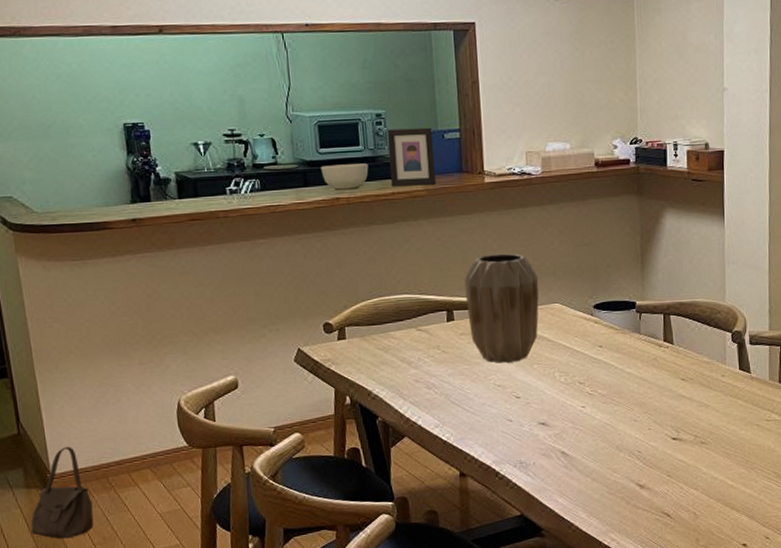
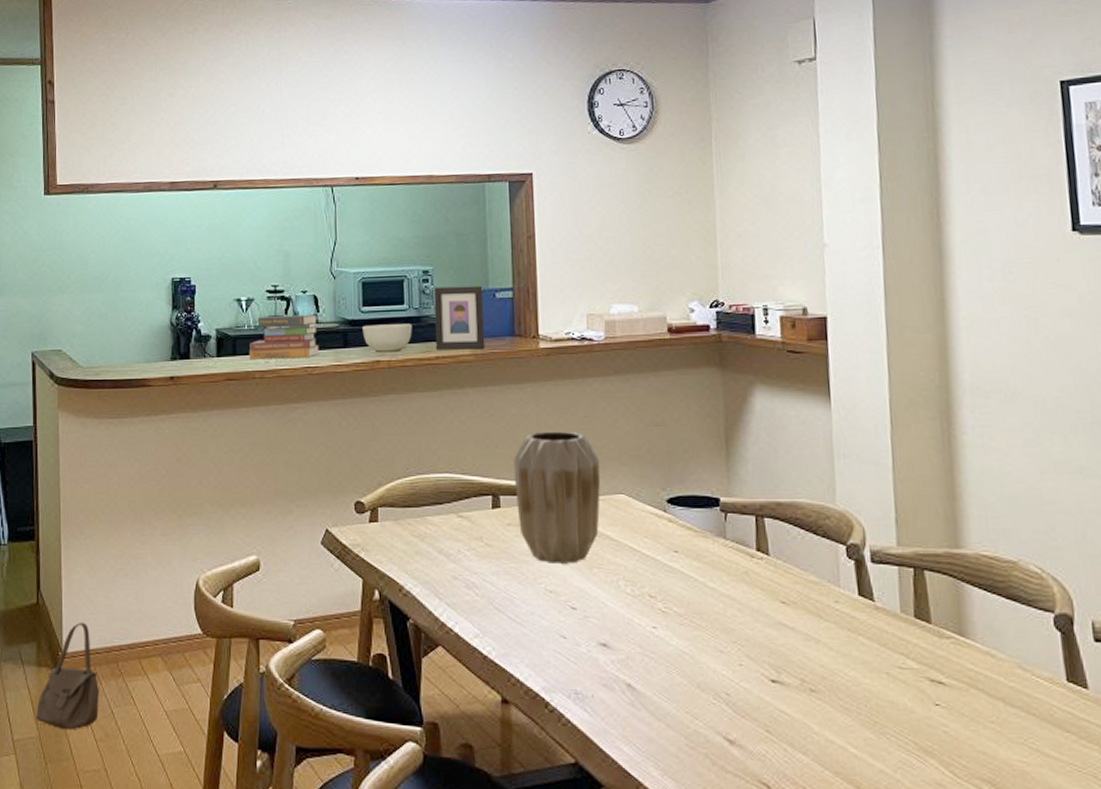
books: none [210,156,281,200] -> present [248,314,319,359]

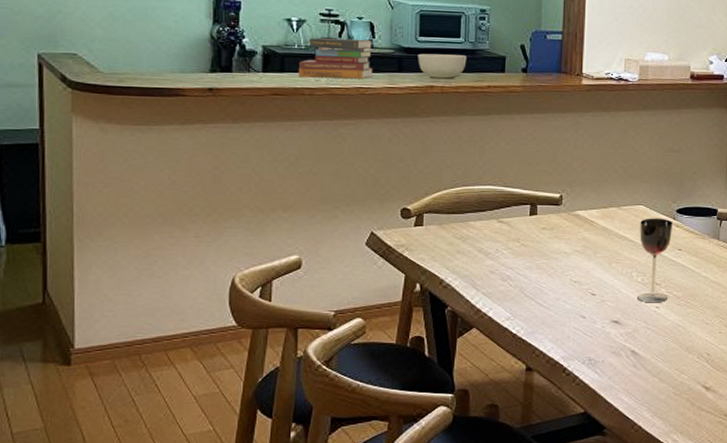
handbag: present [36,622,100,730] -> none [41,319,119,420]
picture frame: present [434,285,485,350] -> none [488,25,536,82]
vase: present [513,431,601,564] -> none [551,153,626,260]
wineglass: none [623,510,666,622] -> present [637,218,672,303]

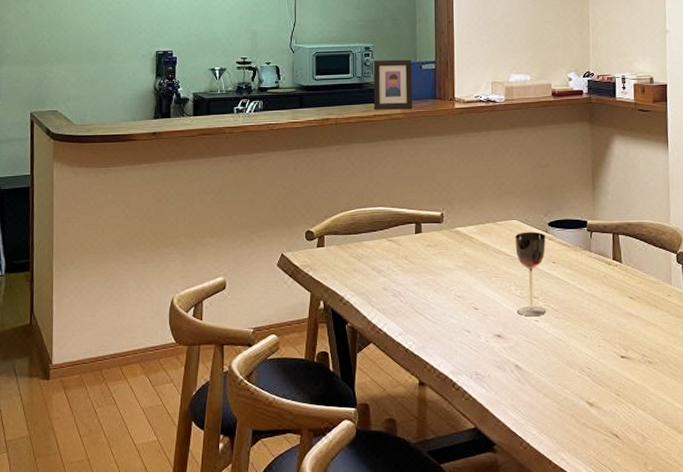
books: present [298,37,373,79] -> none [220,81,279,118]
bowl: present [418,53,467,80] -> none [315,89,355,113]
picture frame: none [488,25,536,82] -> present [373,59,413,110]

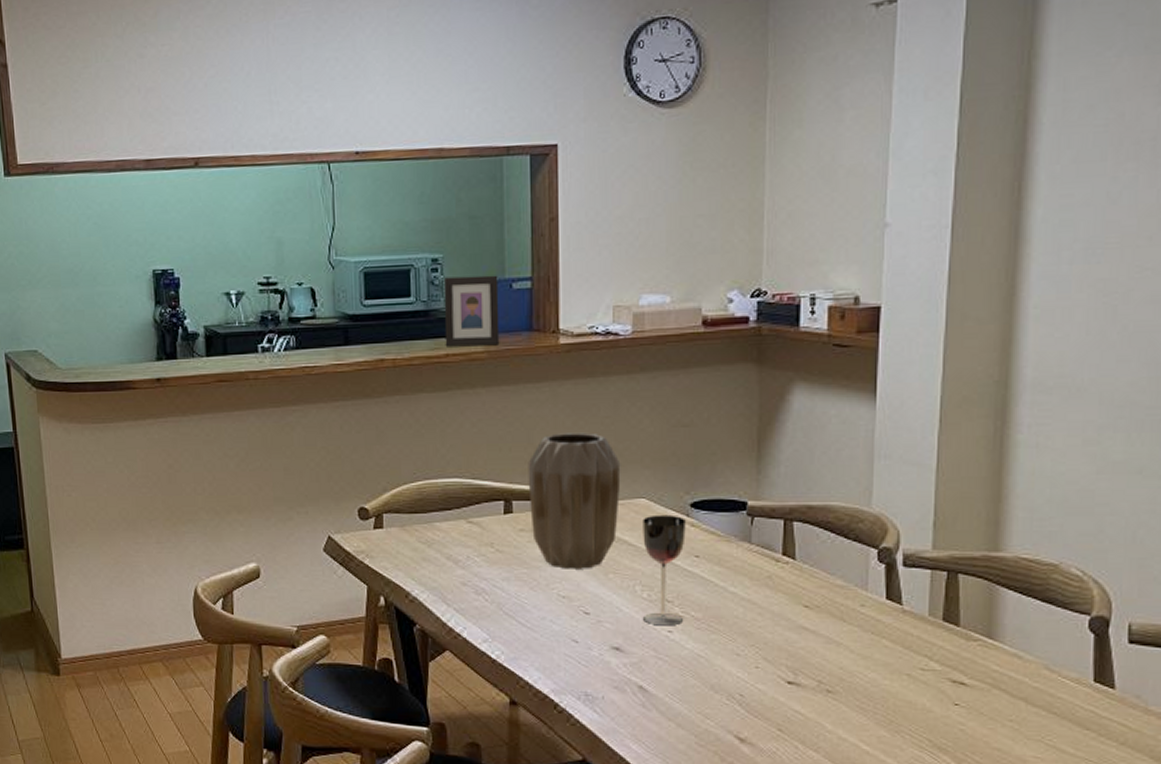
vase: none [433,172,499,275] -> present [528,432,621,569]

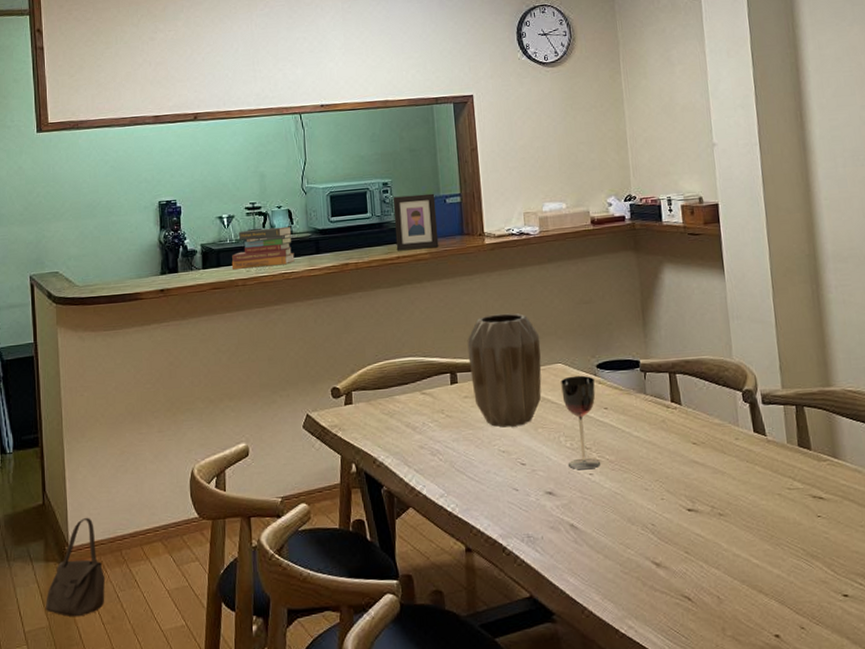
handbag: none [39,629,102,731] -> present [46,517,106,617]
books: none [240,309,318,359] -> present [231,226,295,269]

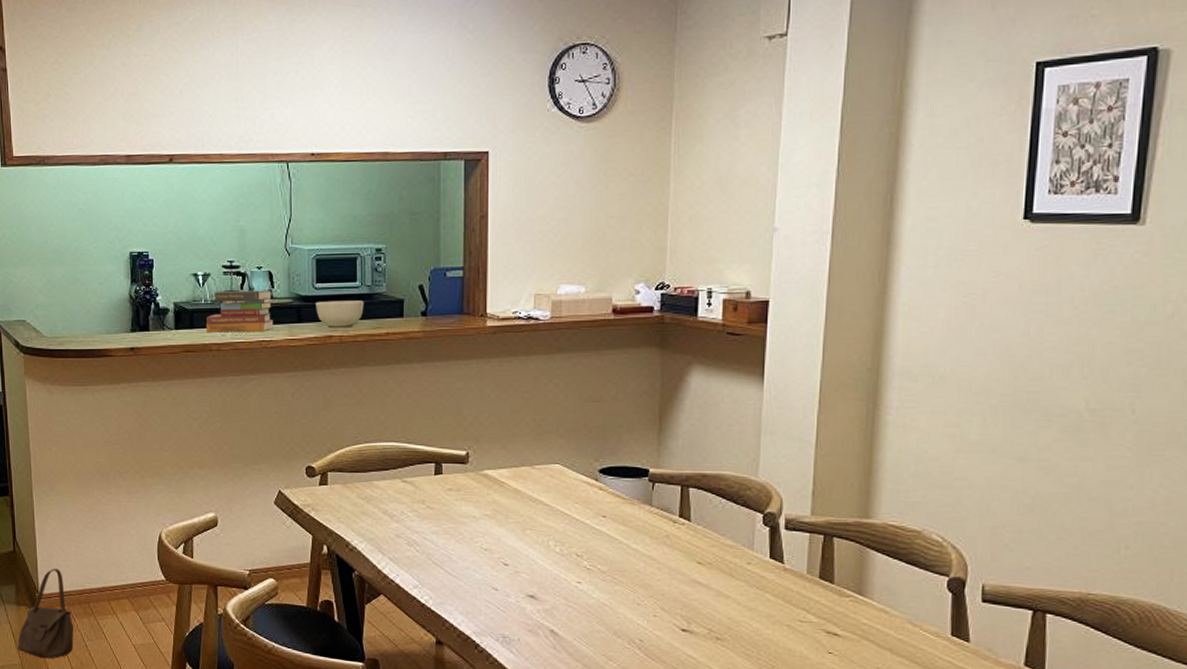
bowl: none [332,229,376,257] -> present [316,301,364,329]
picture frame: present [393,193,439,251] -> none [386,264,434,327]
vase: present [467,313,542,428] -> none [456,405,539,525]
wineglass: present [561,375,600,470] -> none [556,478,595,578]

